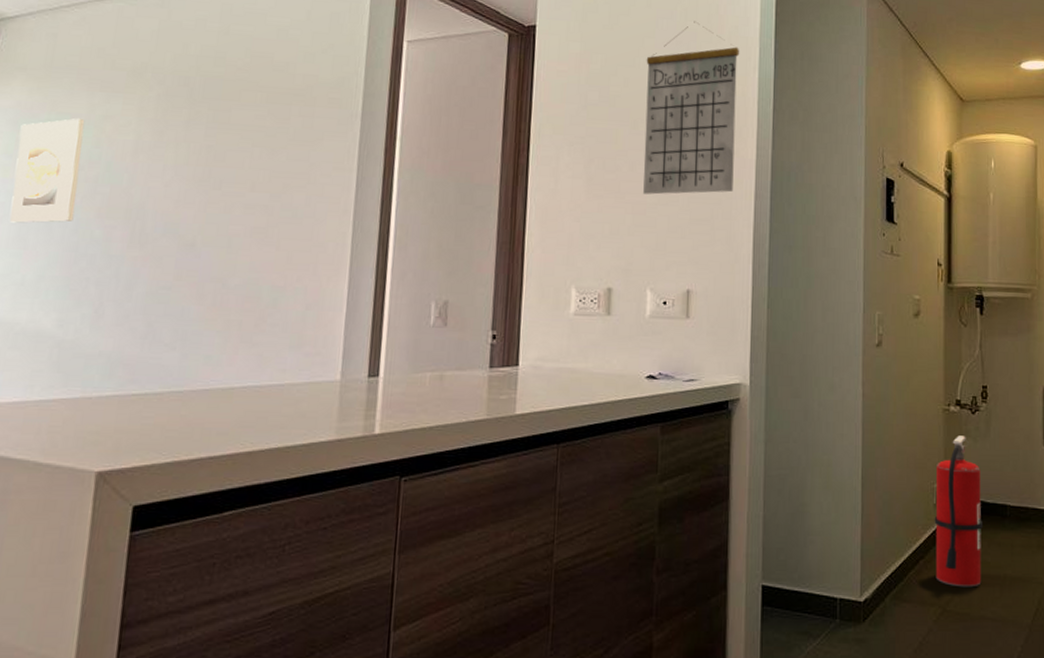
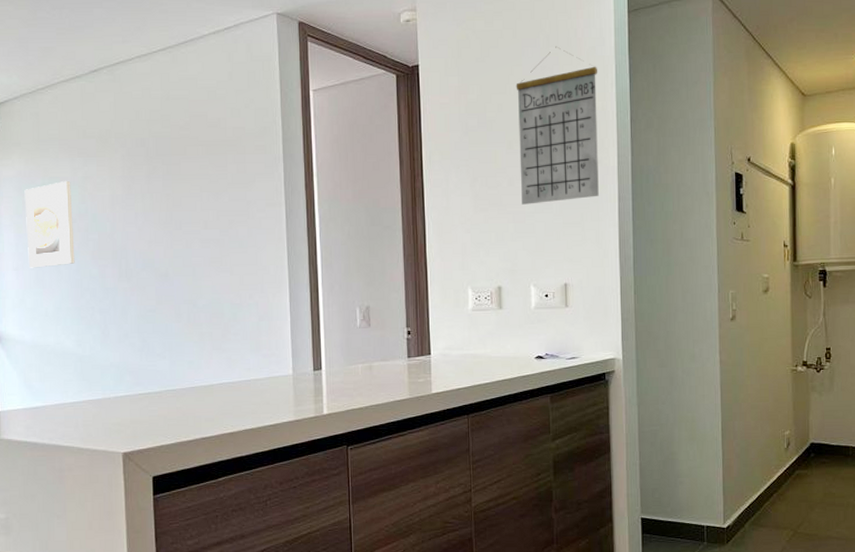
fire extinguisher: present [934,435,982,588] -> none [785,391,828,514]

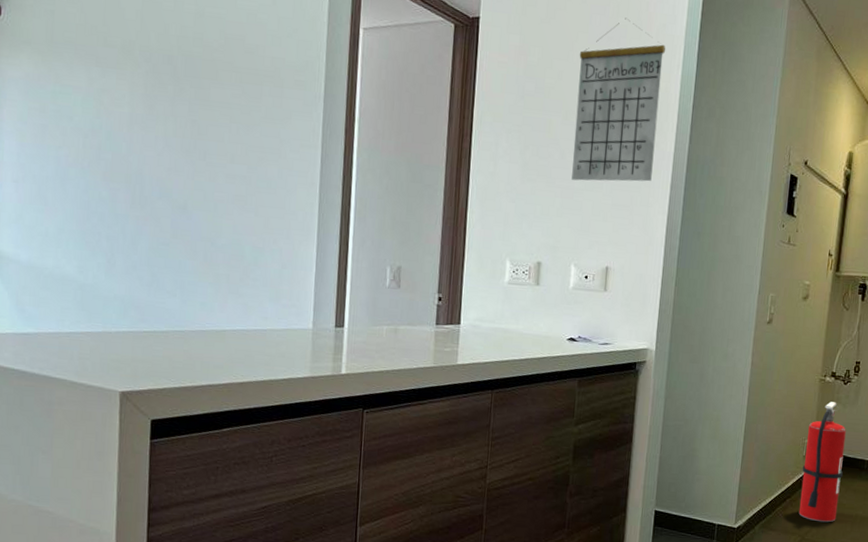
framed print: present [24,180,75,268] -> none [30,90,86,184]
fire extinguisher: none [785,391,828,514] -> present [798,402,846,523]

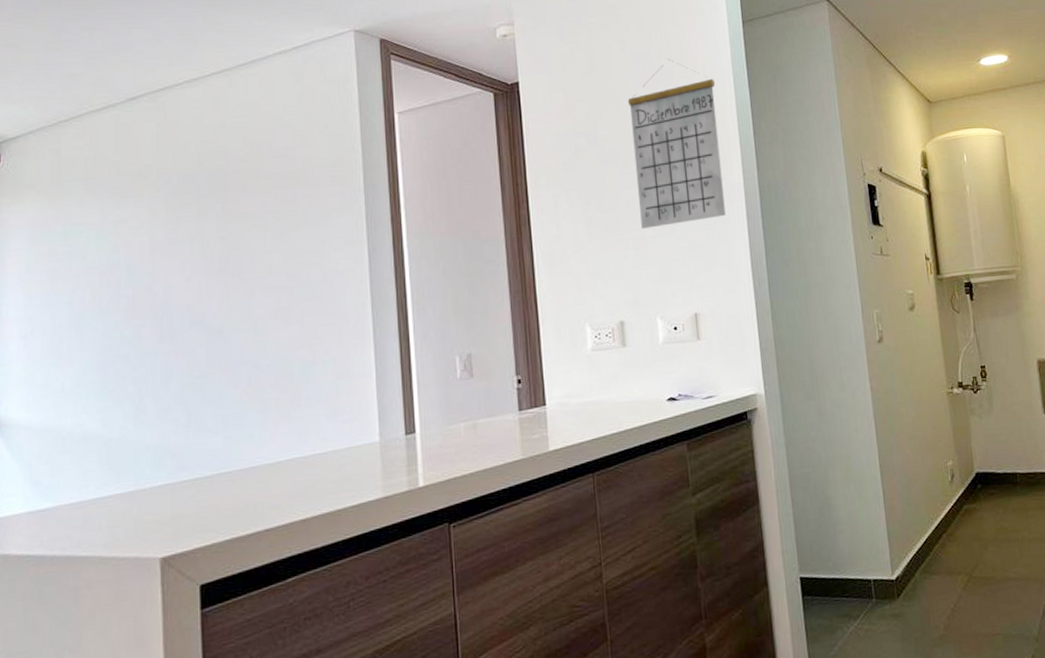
fire extinguisher: present [798,402,846,523] -> none [947,414,1002,554]

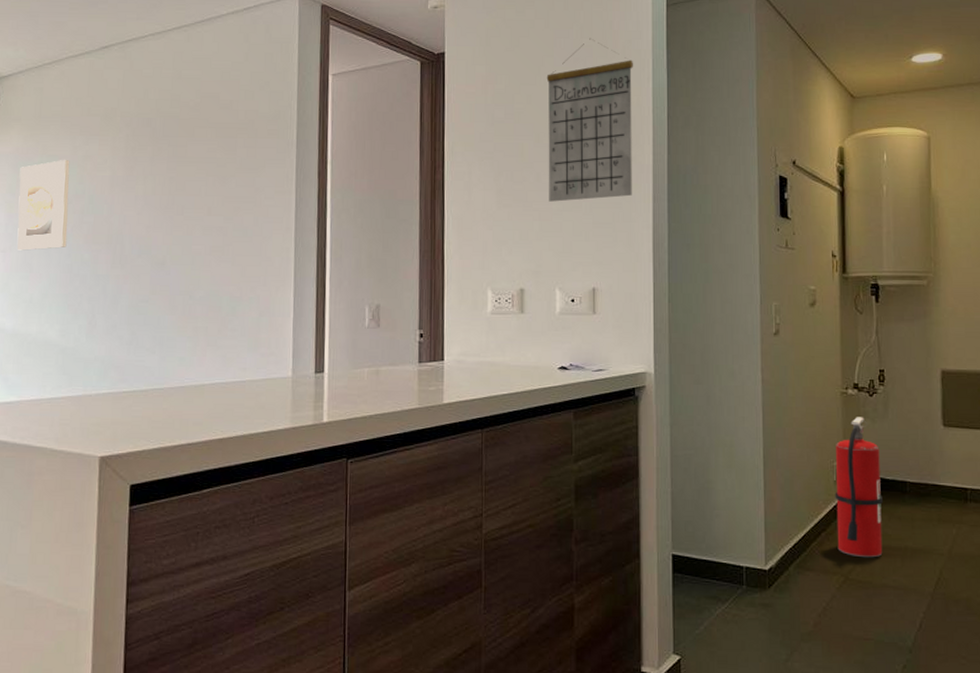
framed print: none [38,226,102,335] -> present [17,159,70,251]
fire extinguisher: none [947,414,1002,554] -> present [835,417,883,558]

